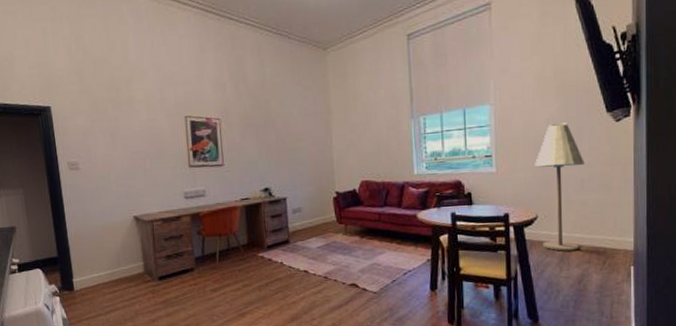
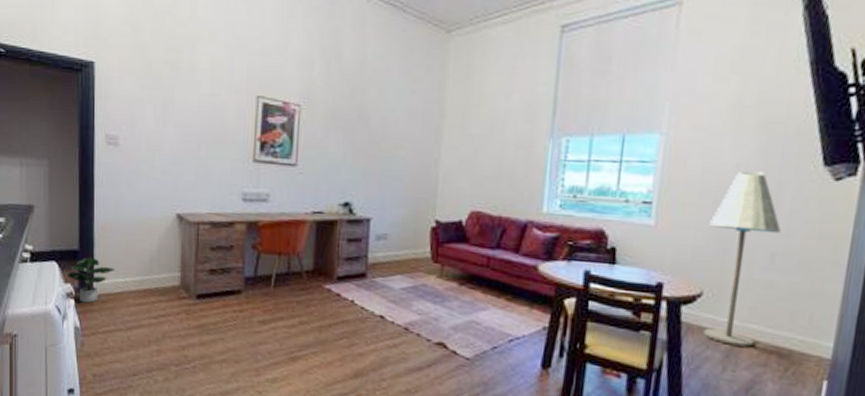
potted plant: none [49,261,90,298] -> present [67,257,115,303]

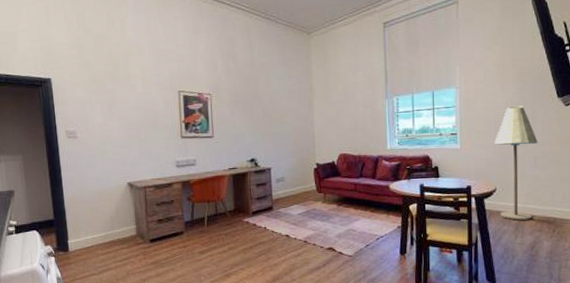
potted plant: present [67,257,115,303] -> none [46,223,85,259]

